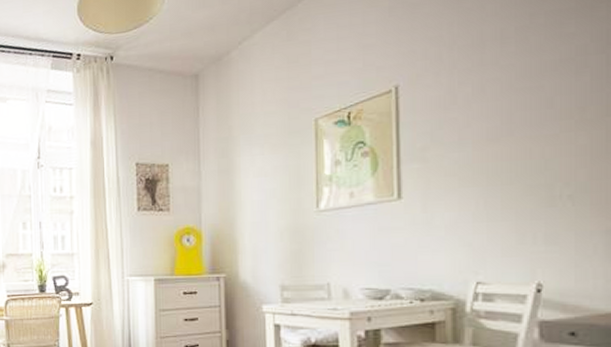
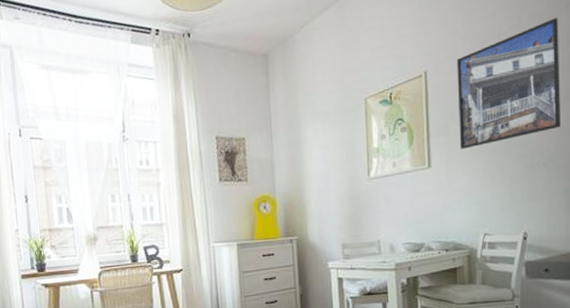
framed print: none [440,13,596,177] -> present [457,18,560,149]

